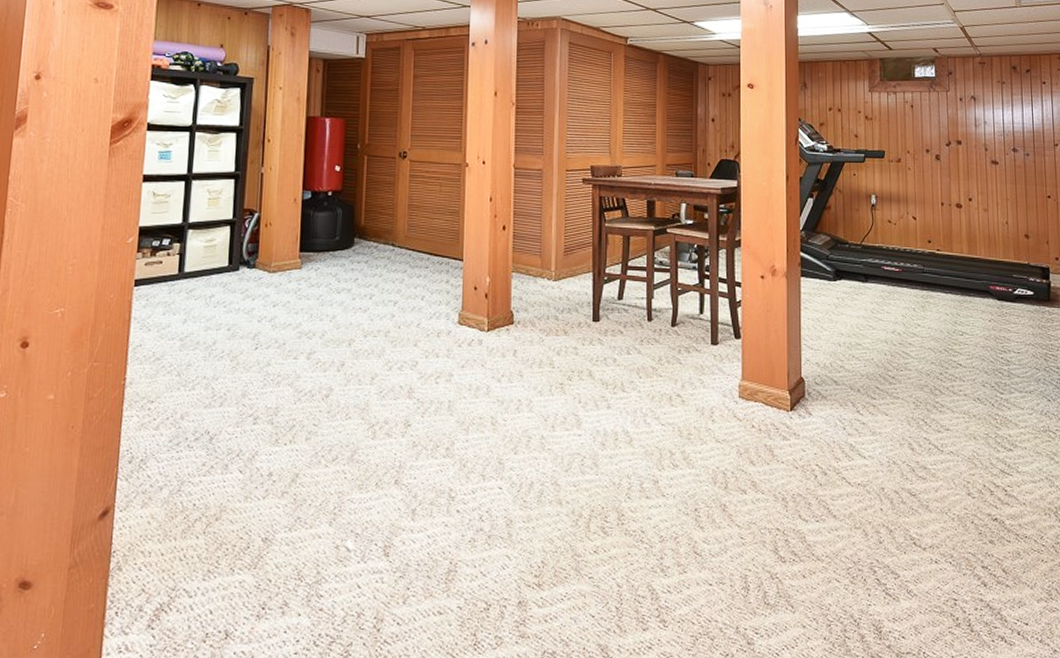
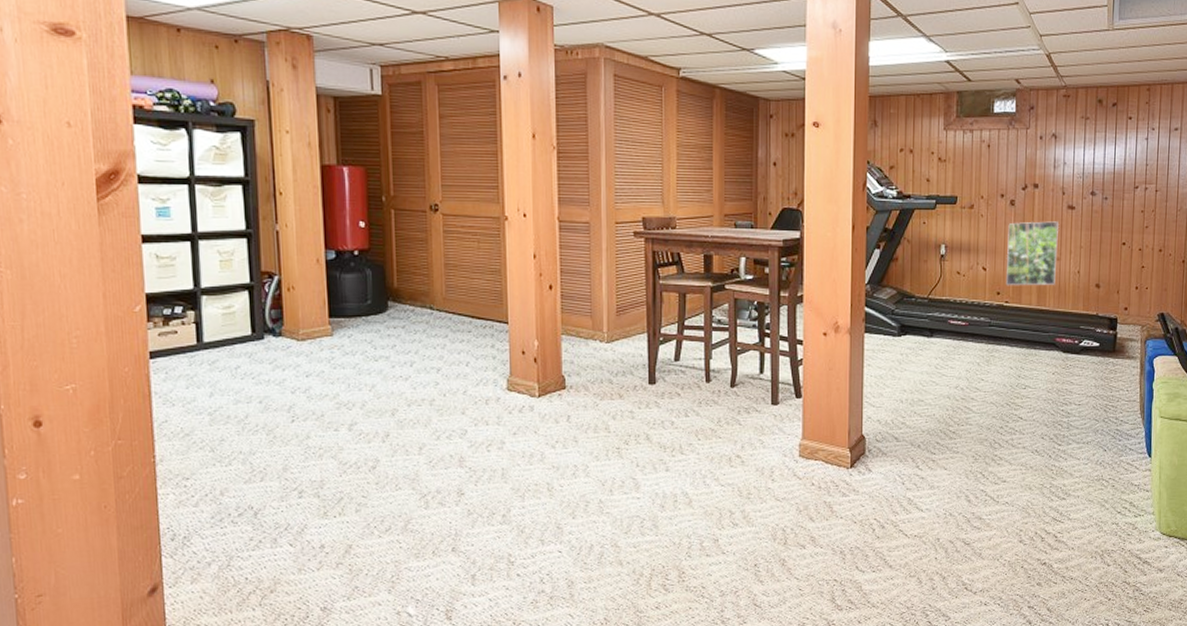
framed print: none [935,175,985,235] -> present [1006,221,1060,285]

